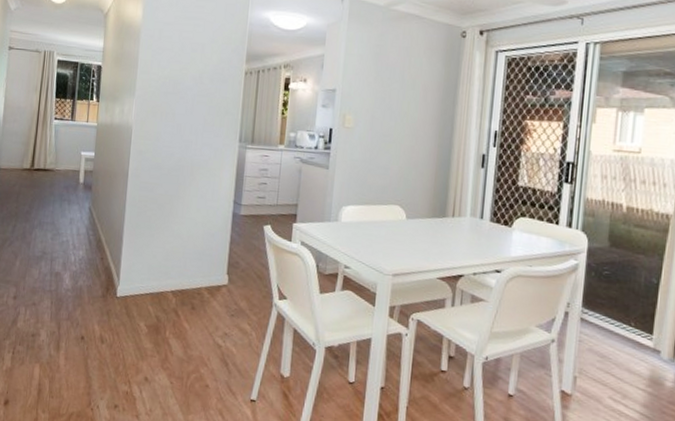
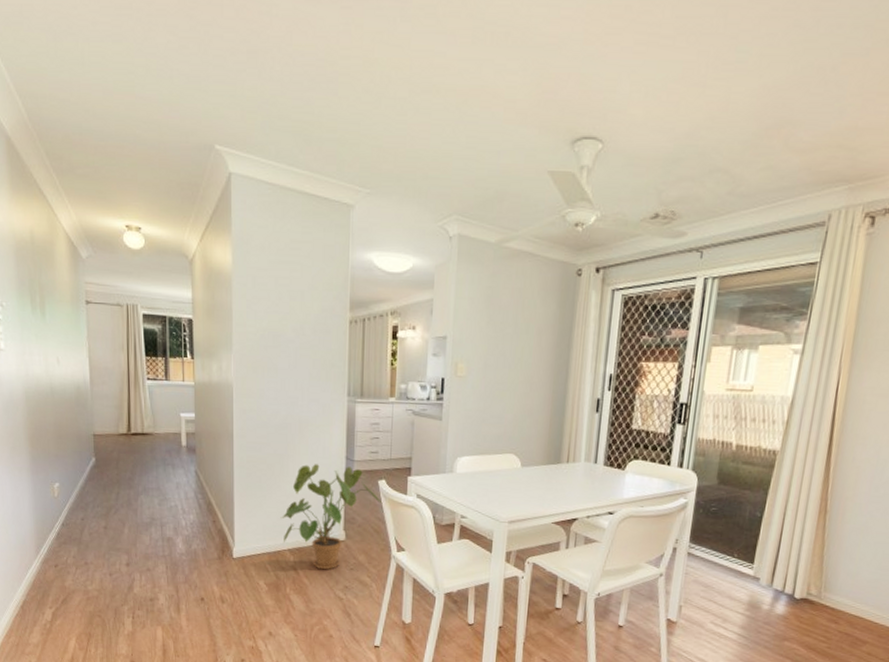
house plant: none [166,206,267,315] -> present [280,464,383,570]

